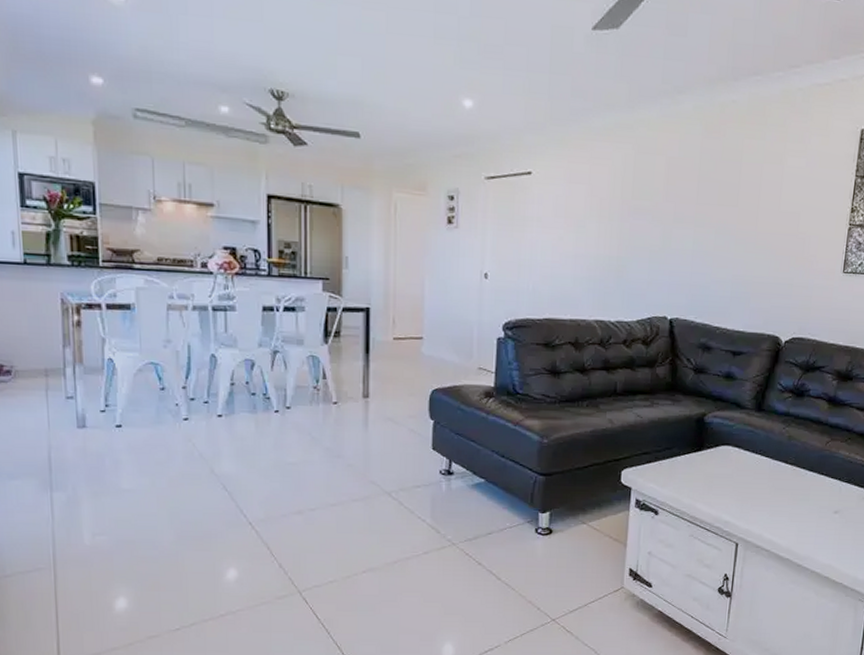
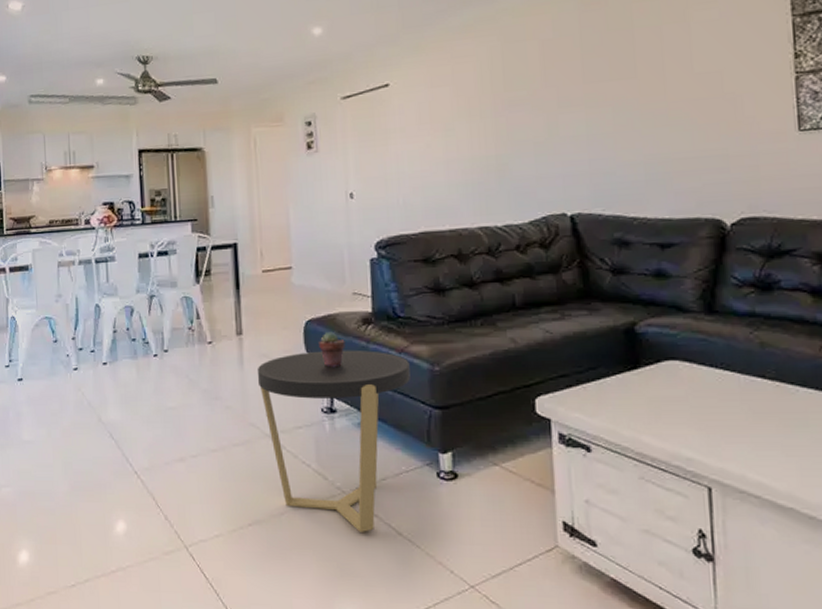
side table: none [381,418,523,578] -> present [257,350,411,532]
potted succulent: none [443,401,467,435] -> present [319,331,346,368]

